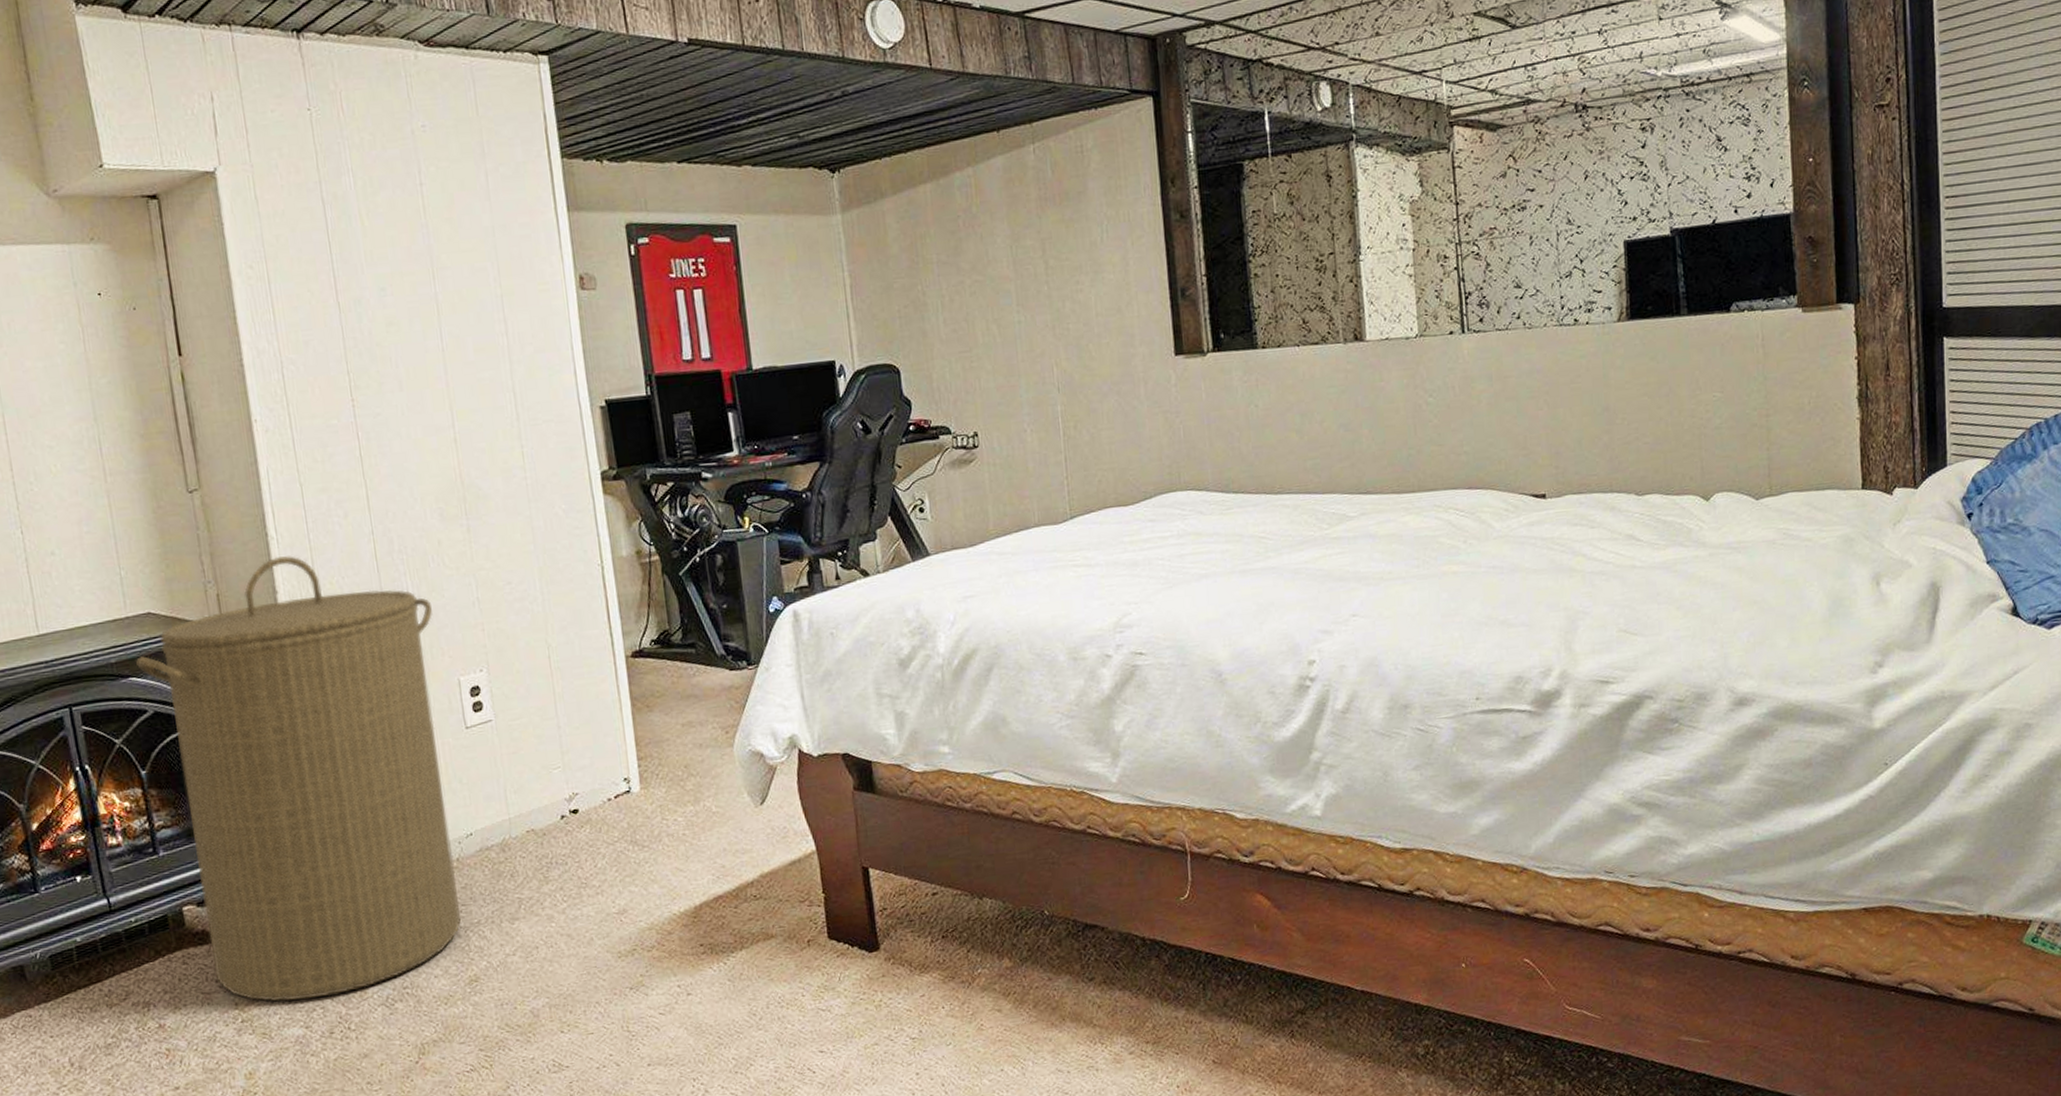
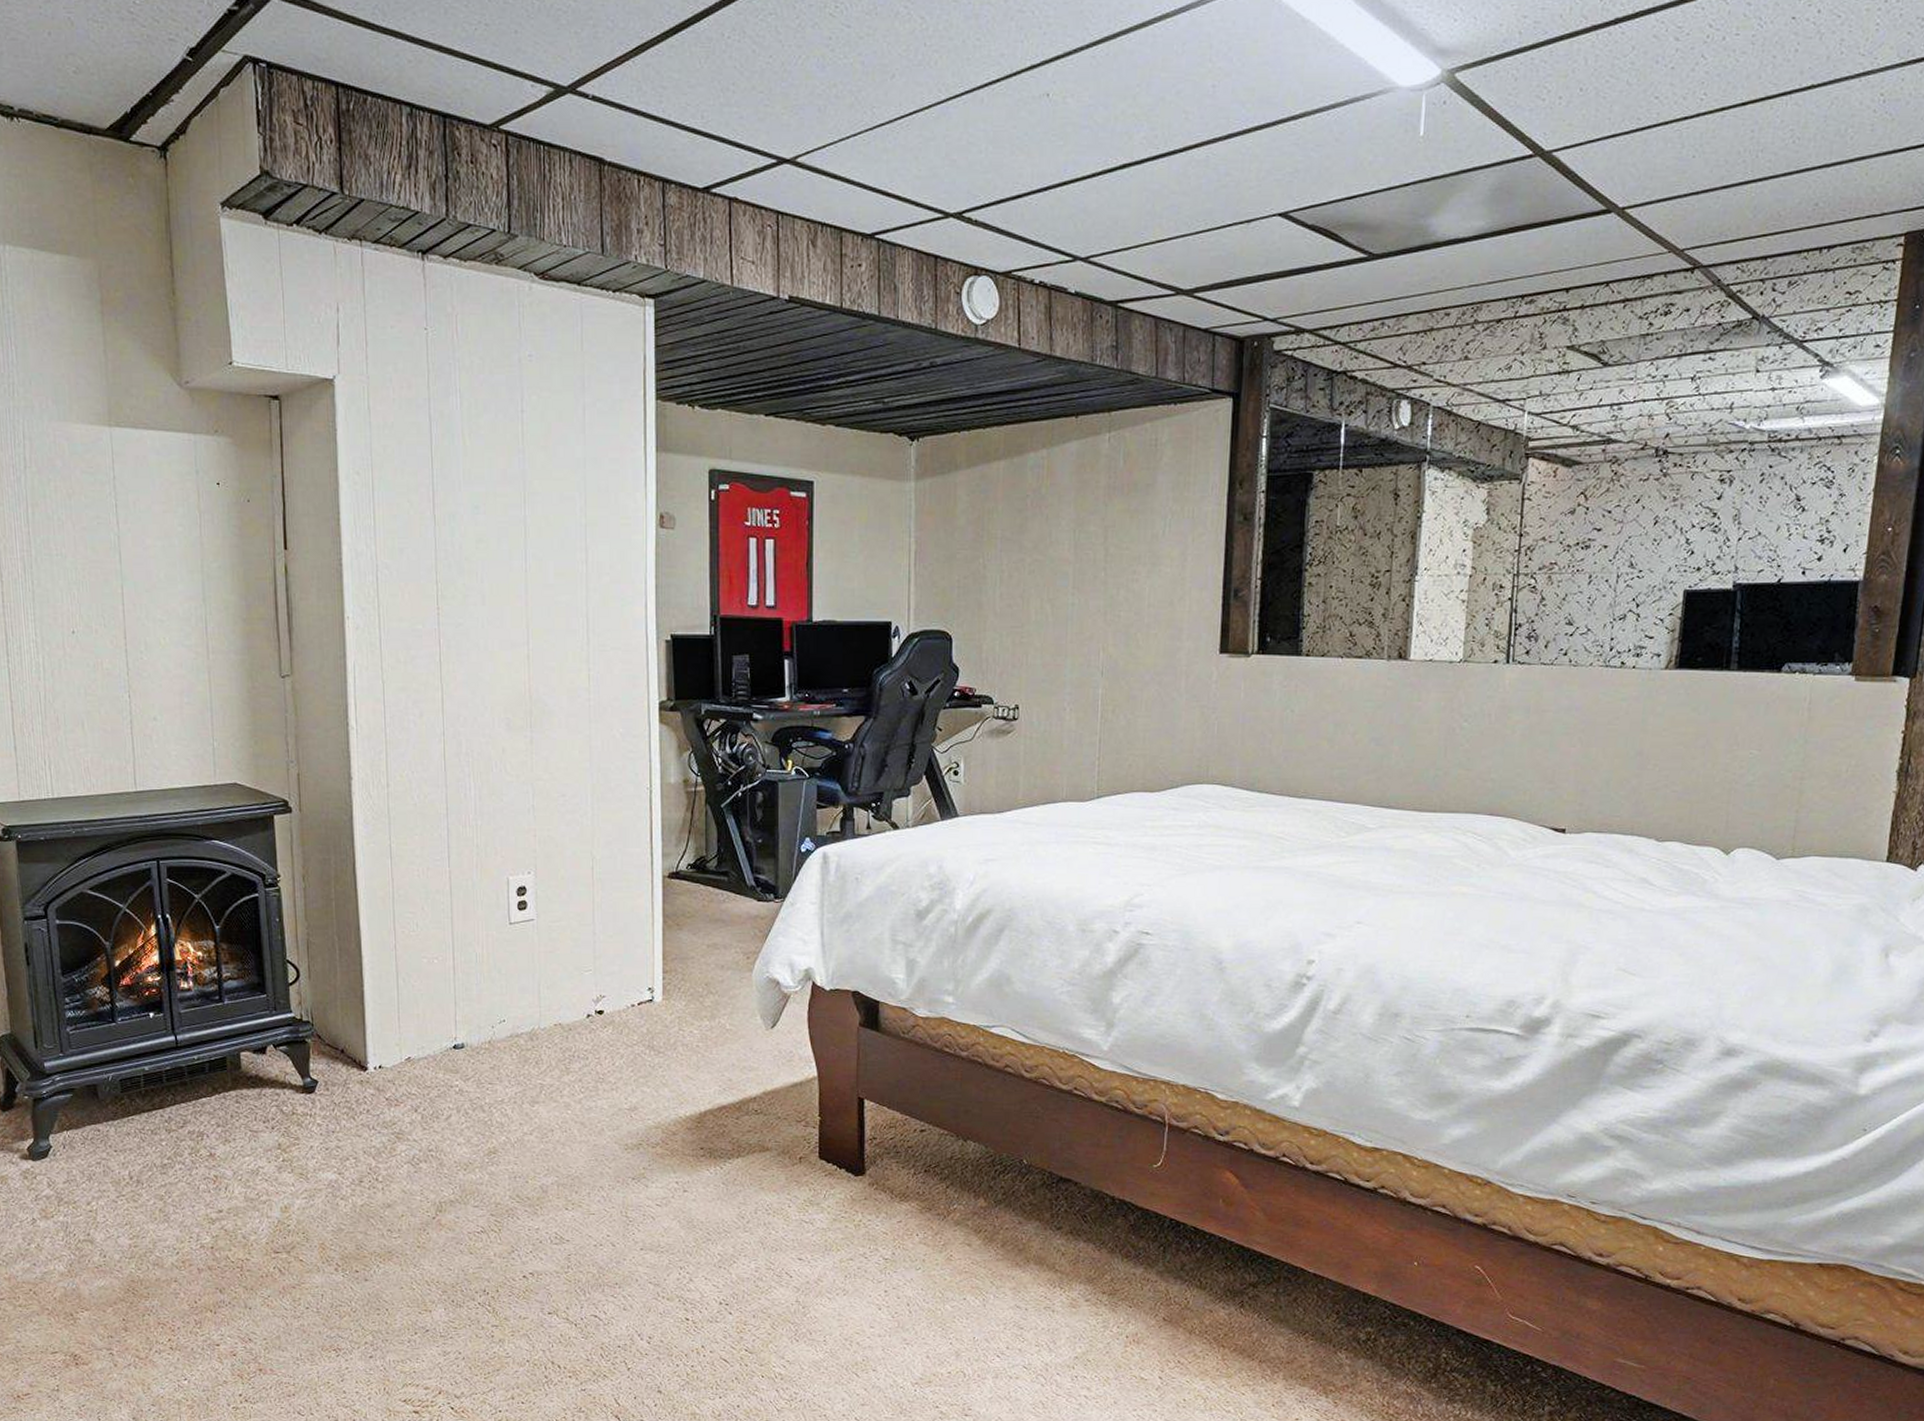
laundry hamper: present [136,556,462,1002] -> none [220,746,490,1149]

